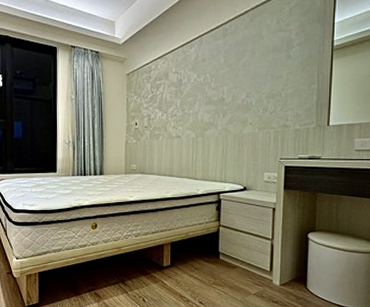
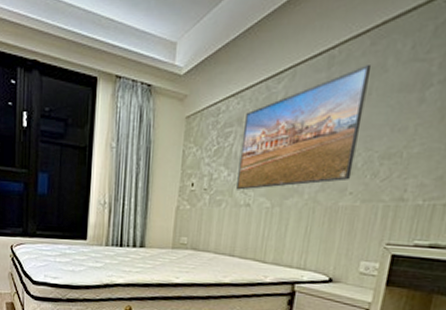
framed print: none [169,35,253,126] -> present [236,65,372,190]

